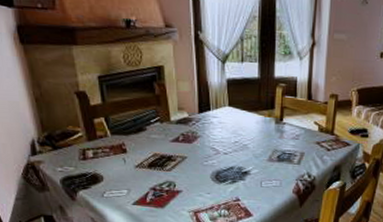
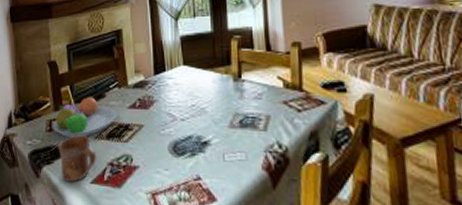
fruit bowl: none [87,128,159,166] -> present [53,95,117,137]
mug: none [95,163,138,204] -> present [58,135,97,183]

